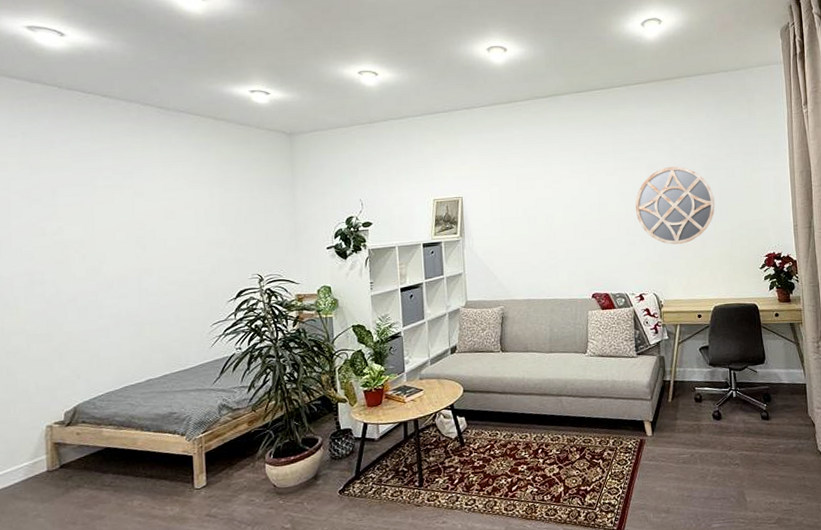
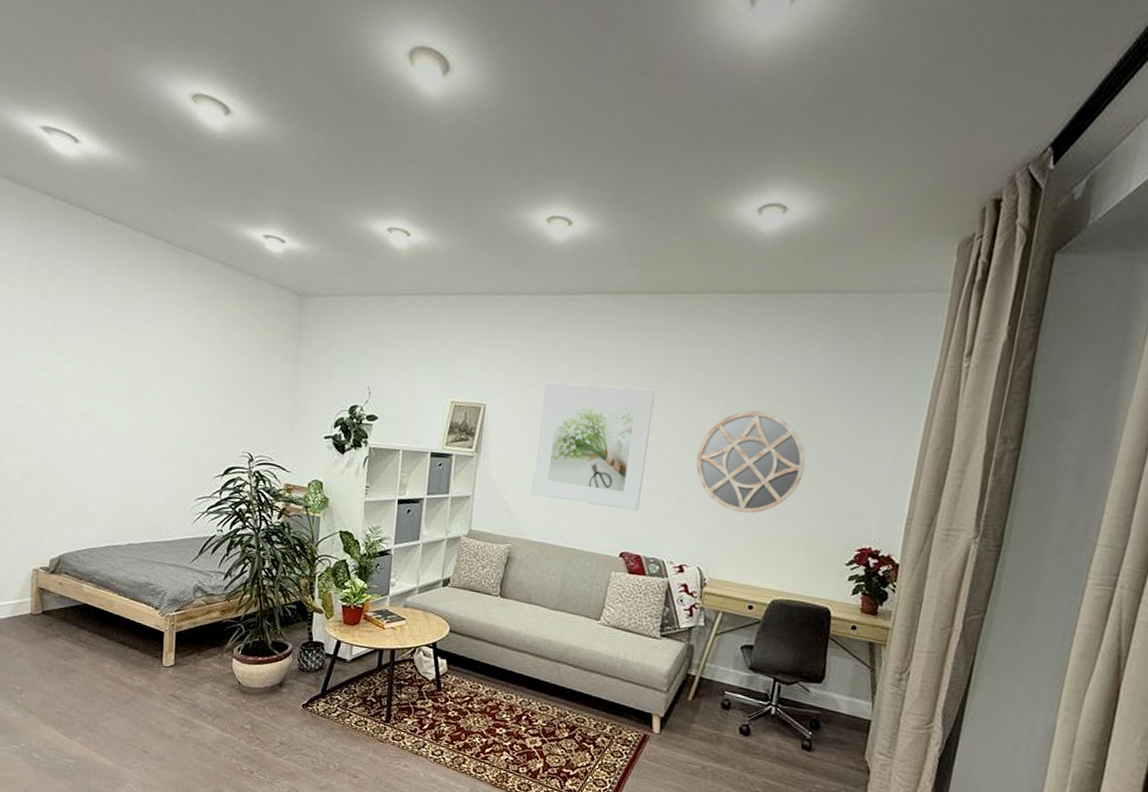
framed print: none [508,164,600,262] -> present [531,382,656,511]

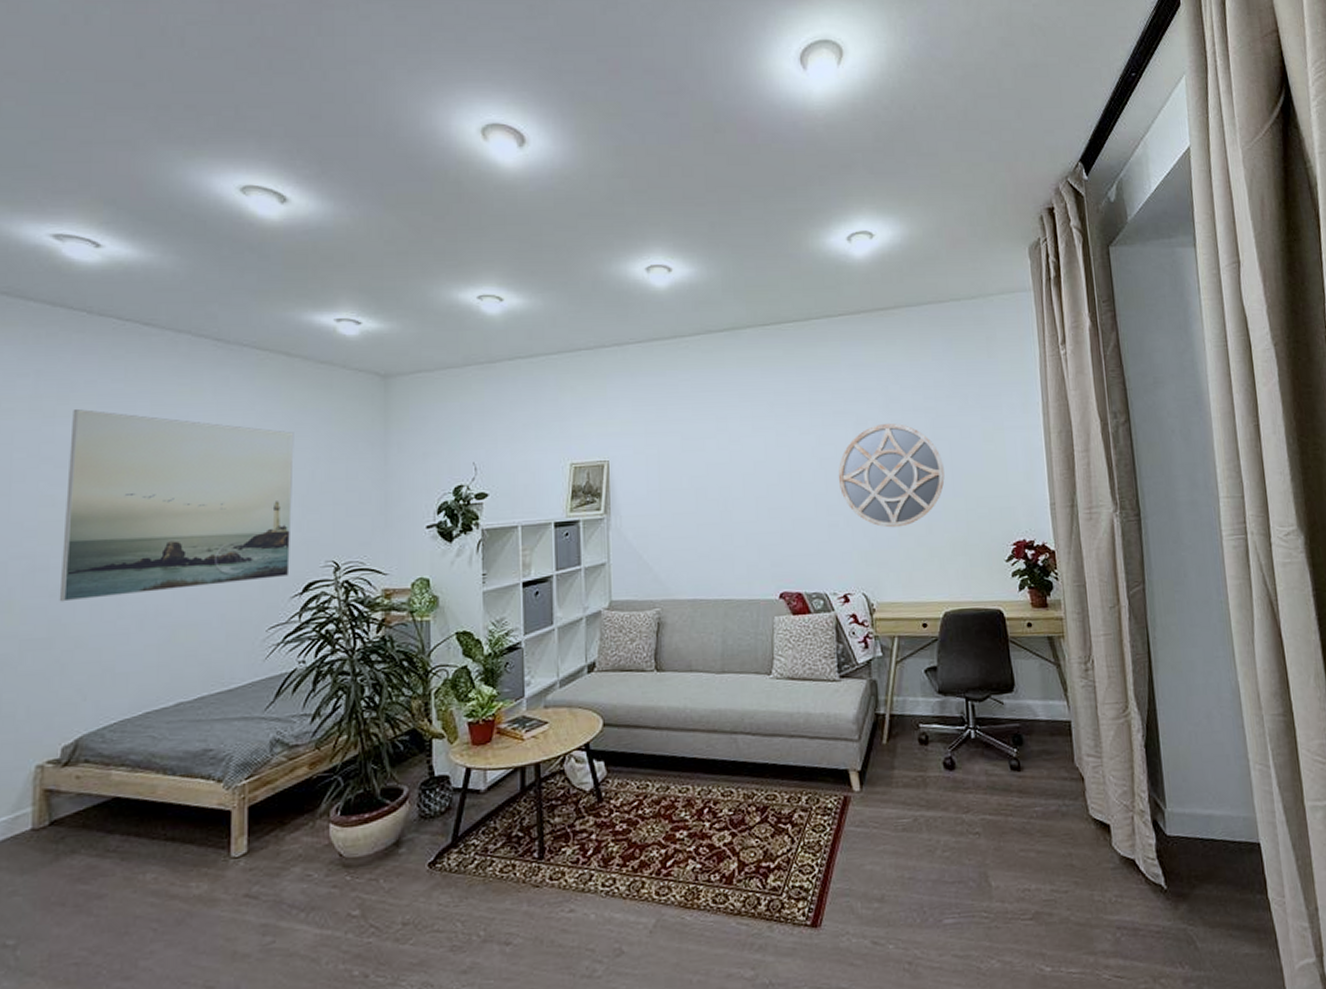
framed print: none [48,290,224,459] -> present [59,409,294,602]
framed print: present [531,382,656,511] -> none [670,418,790,549]

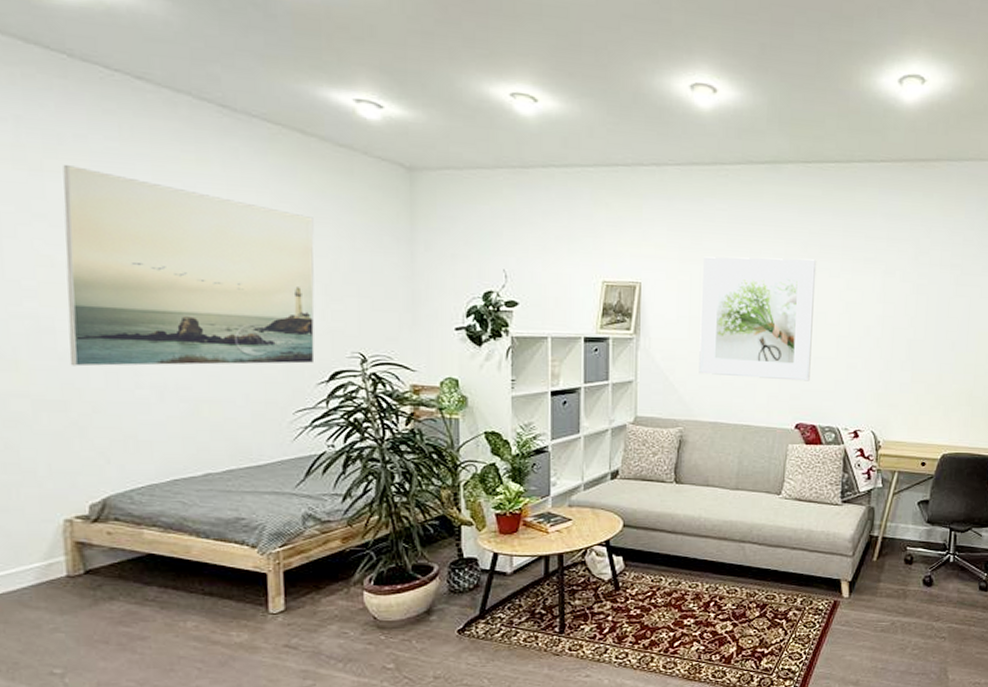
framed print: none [670,418,790,549] -> present [699,256,817,381]
home mirror: present [838,422,945,528] -> none [861,275,961,375]

